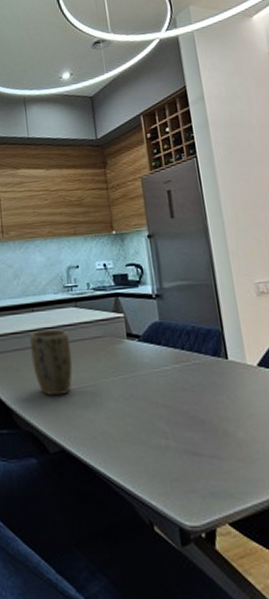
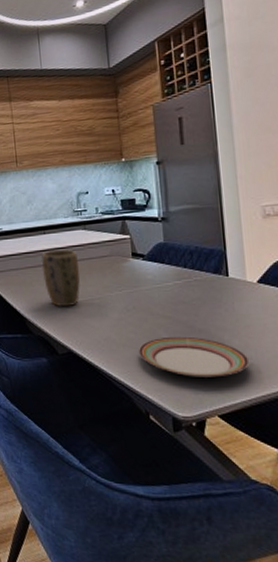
plate: none [138,428,256,477] -> present [139,336,249,377]

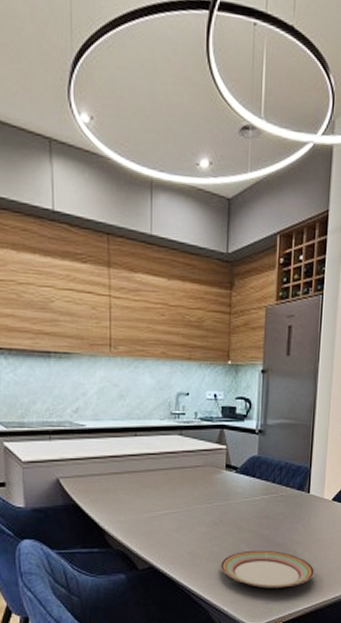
plant pot: present [41,250,80,307] -> none [129,455,171,519]

